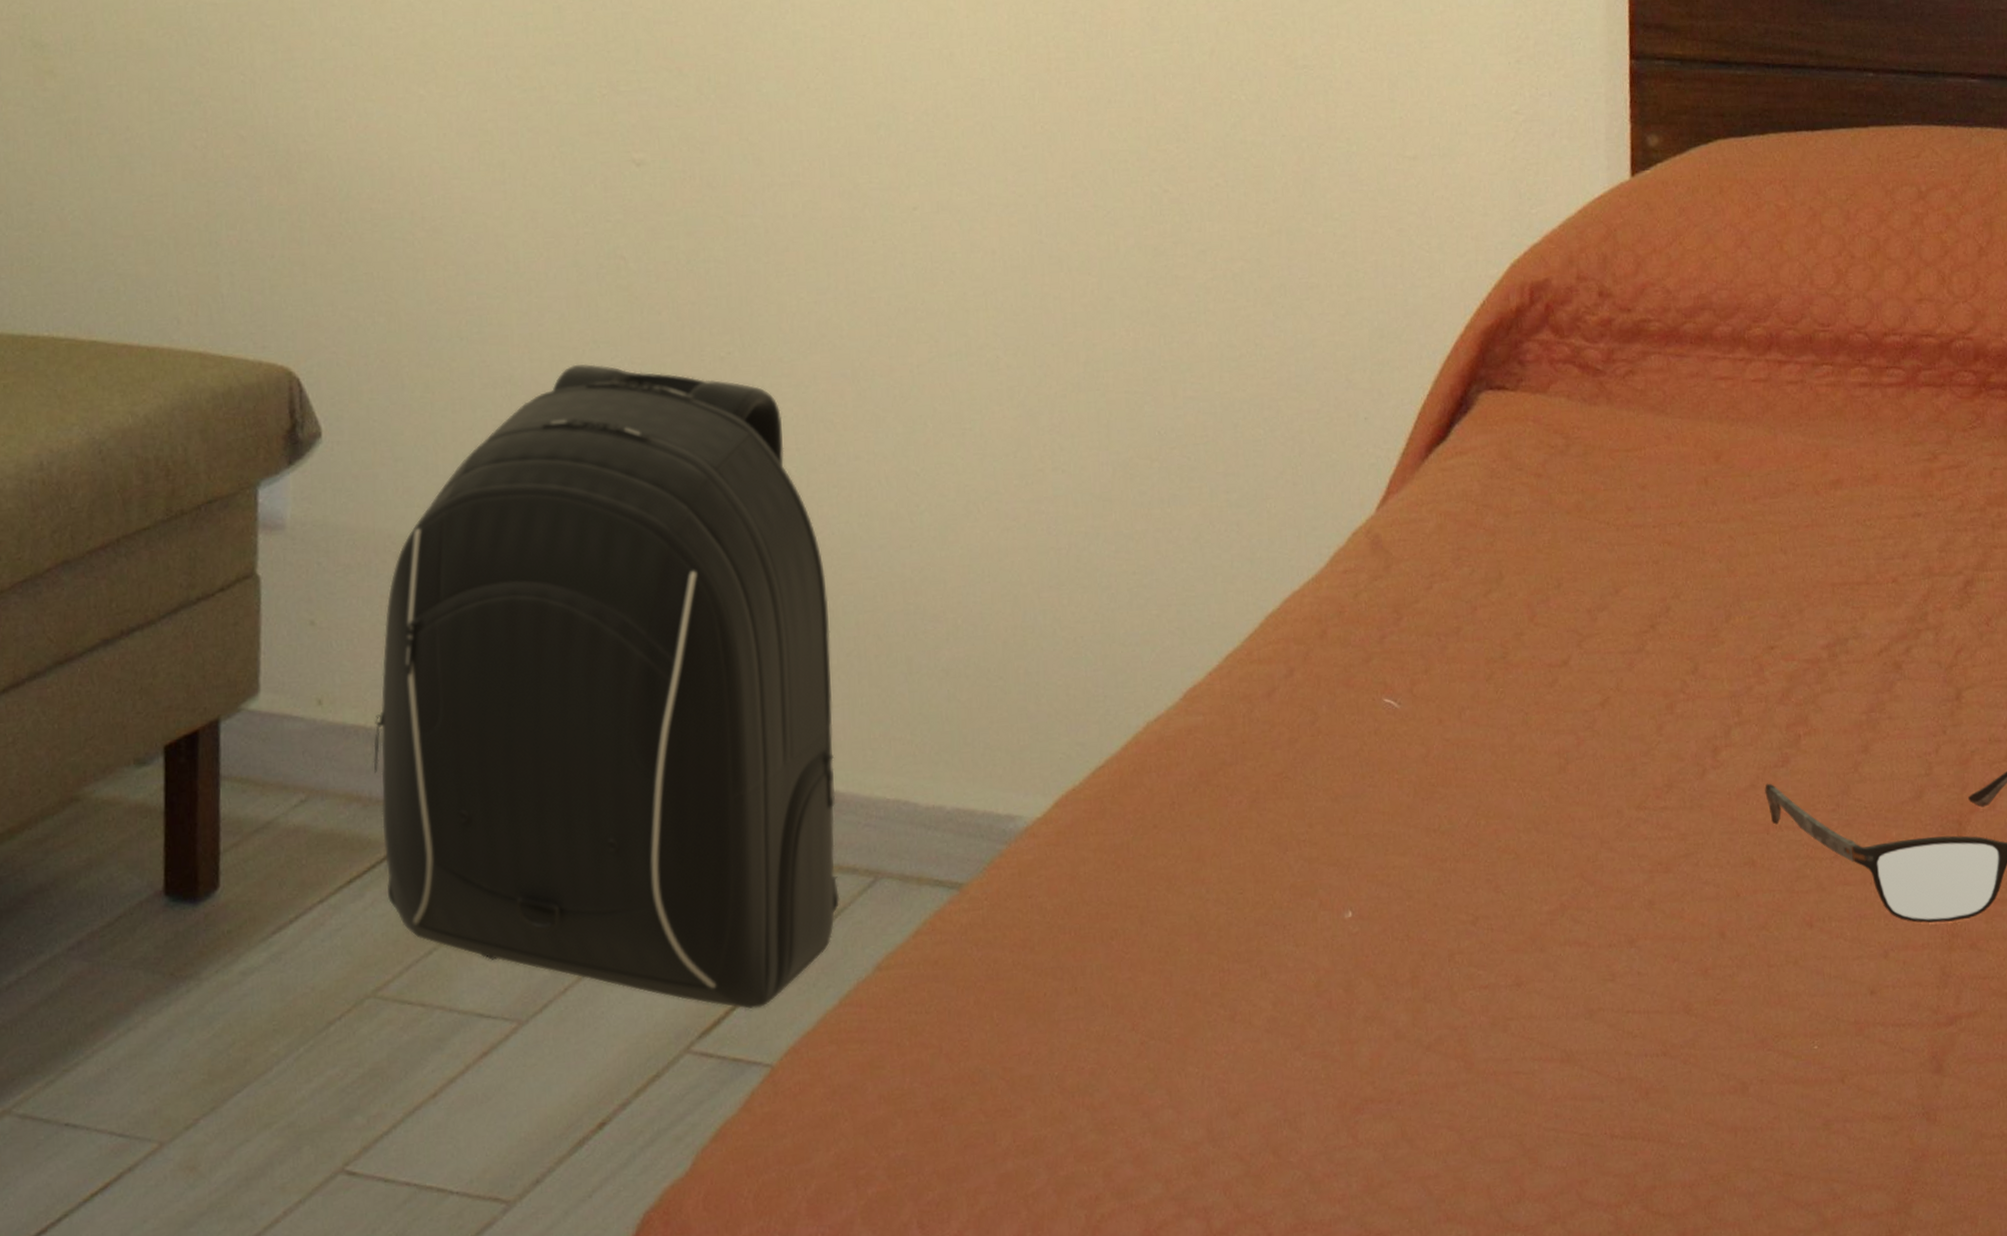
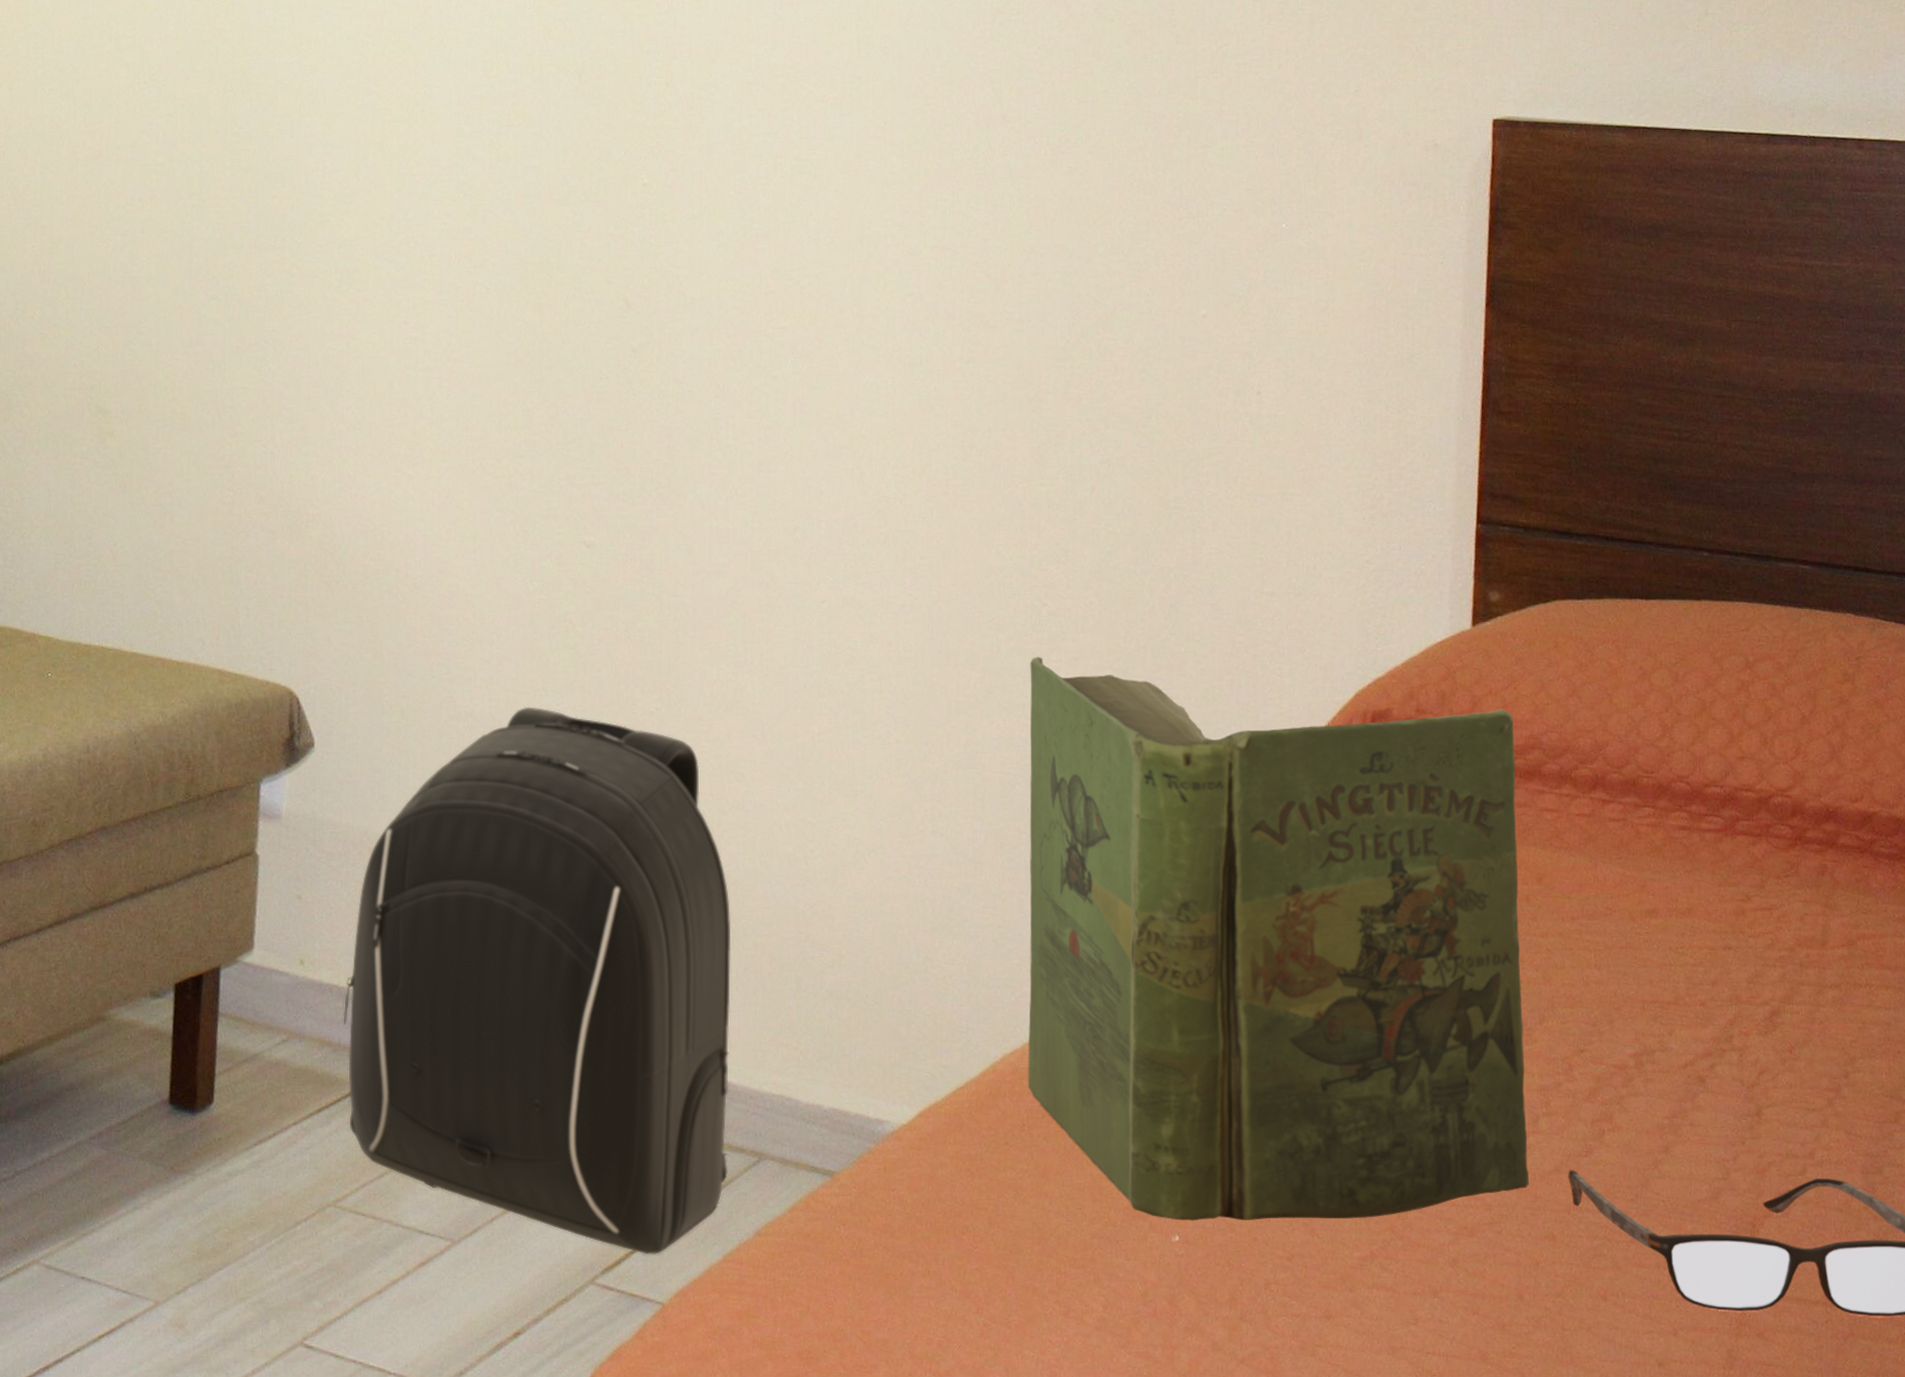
book: none [1152,252,1726,894] -> present [1028,657,1530,1221]

